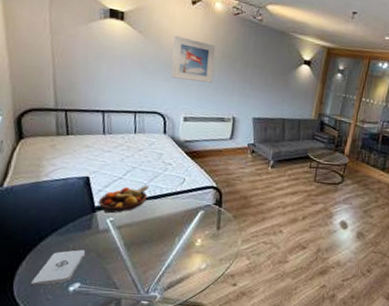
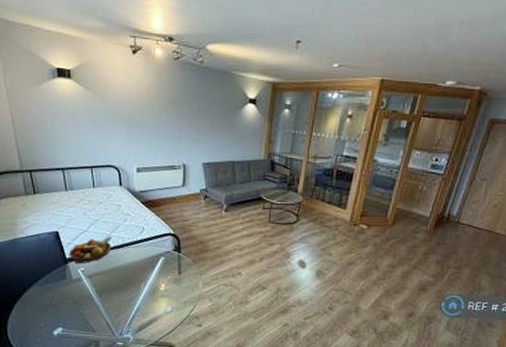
notepad: present [31,249,86,285] -> none [22,298,64,330]
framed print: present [171,36,216,83] -> none [119,88,160,132]

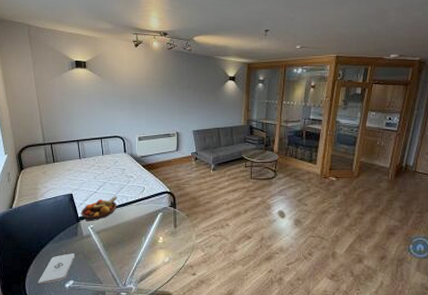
notepad: none [22,298,64,330] -> present [38,253,75,284]

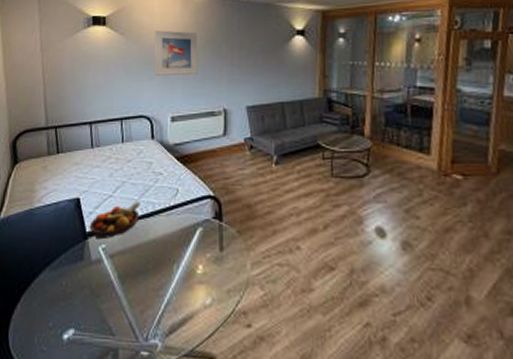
notepad: present [38,253,75,284] -> none [26,286,79,333]
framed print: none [124,73,157,107] -> present [154,30,198,76]

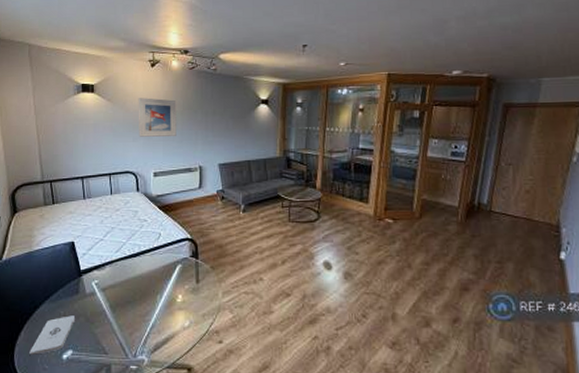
notepad: none [26,286,79,333] -> present [29,315,76,355]
fruit bowl: present [89,202,140,238] -> none [83,244,128,275]

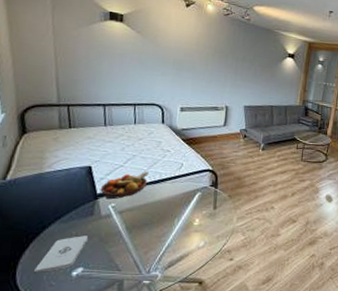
fruit bowl: none [83,244,128,275] -> present [100,171,149,199]
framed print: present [138,98,176,137] -> none [168,35,209,76]

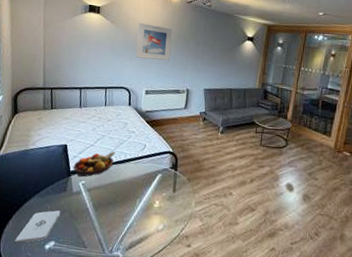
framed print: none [168,35,209,76] -> present [136,23,173,60]

